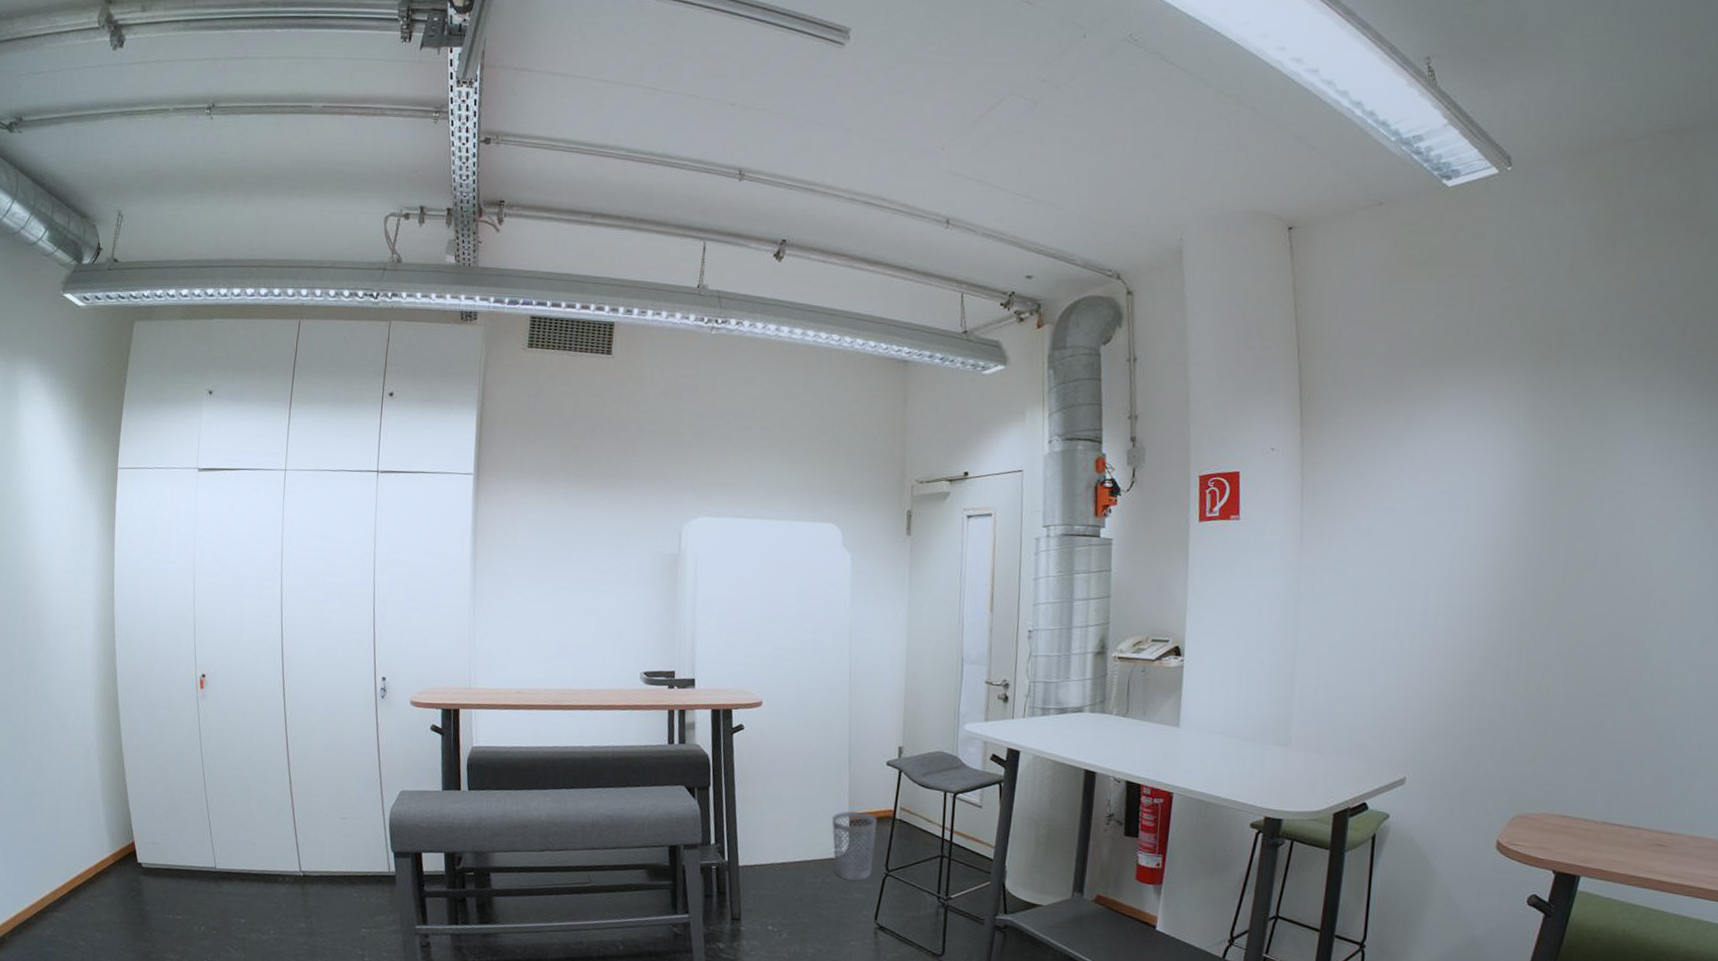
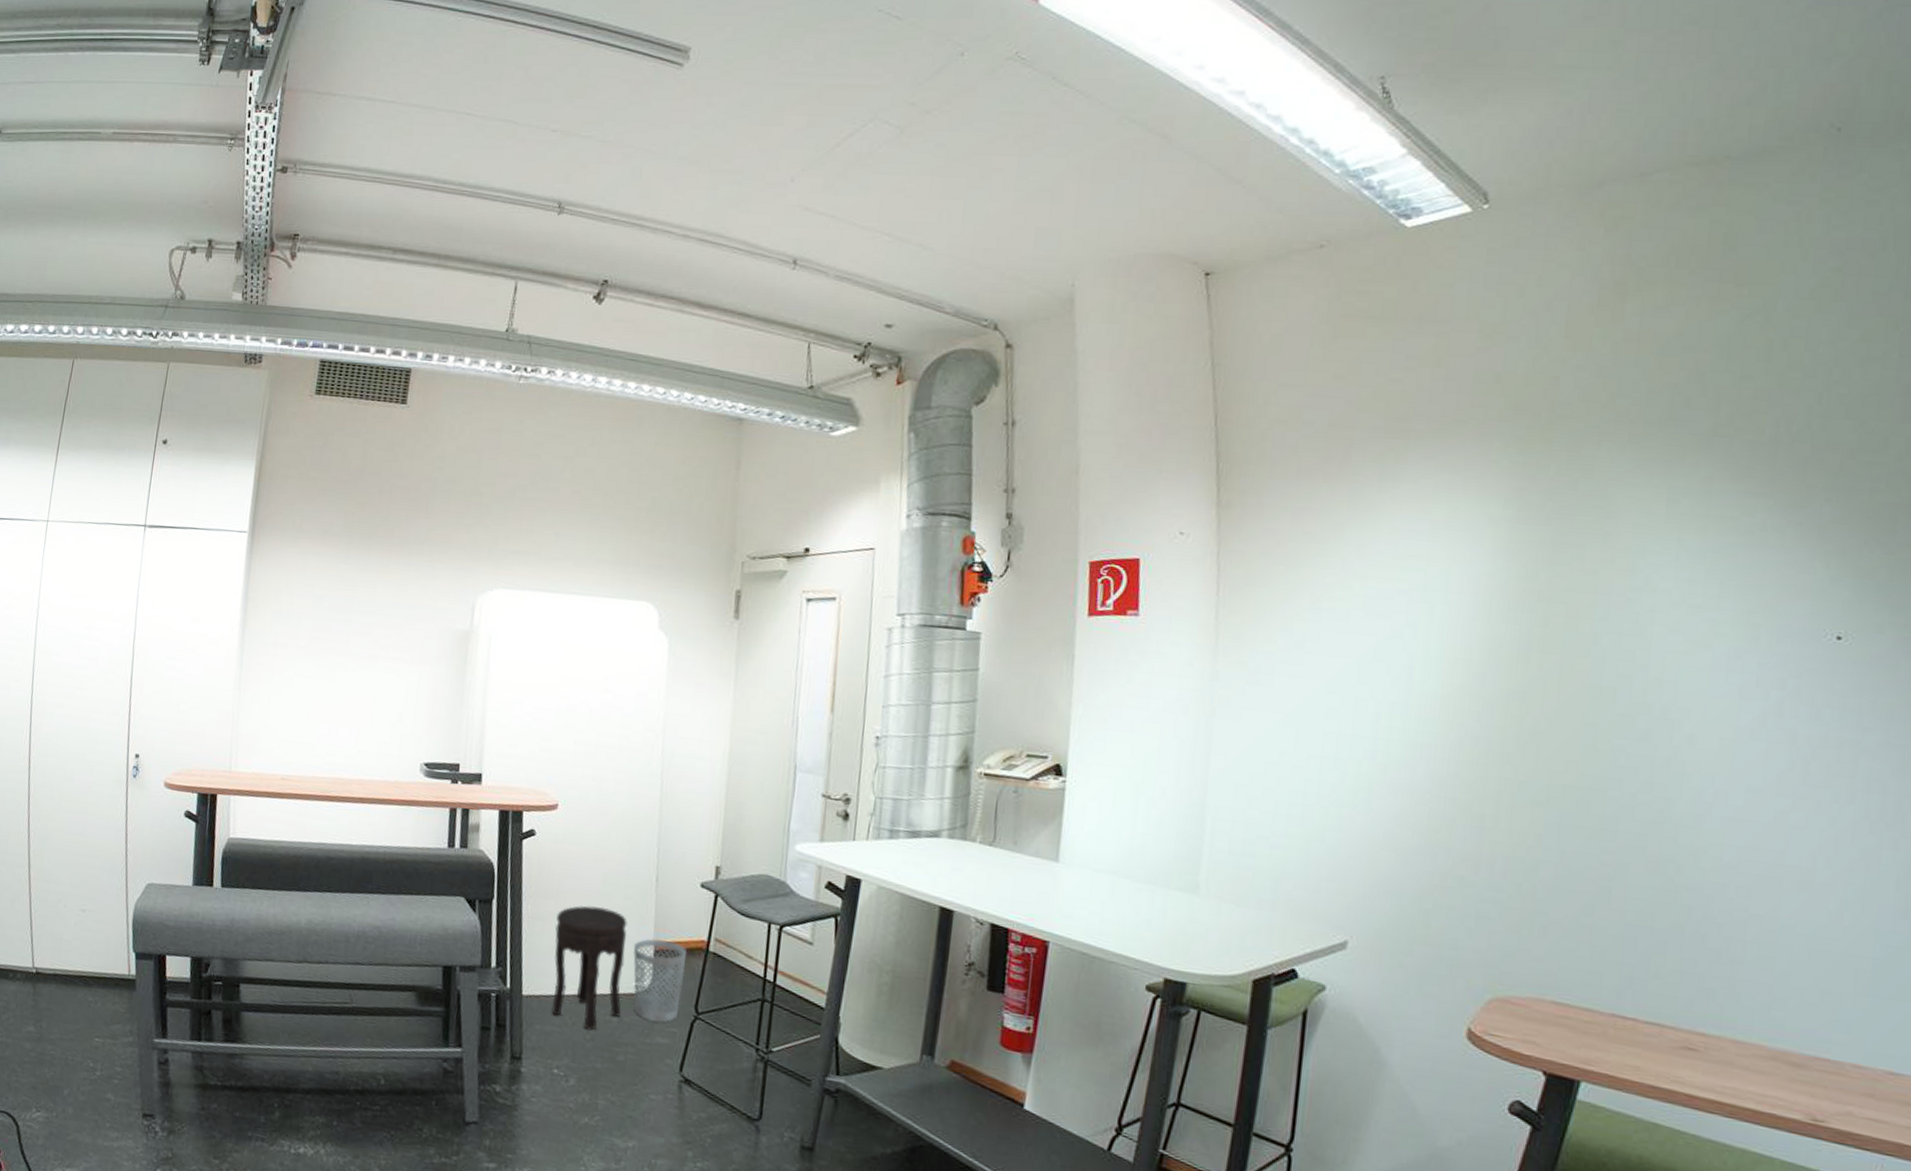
side table: none [764,786,826,892] -> present [551,905,628,1031]

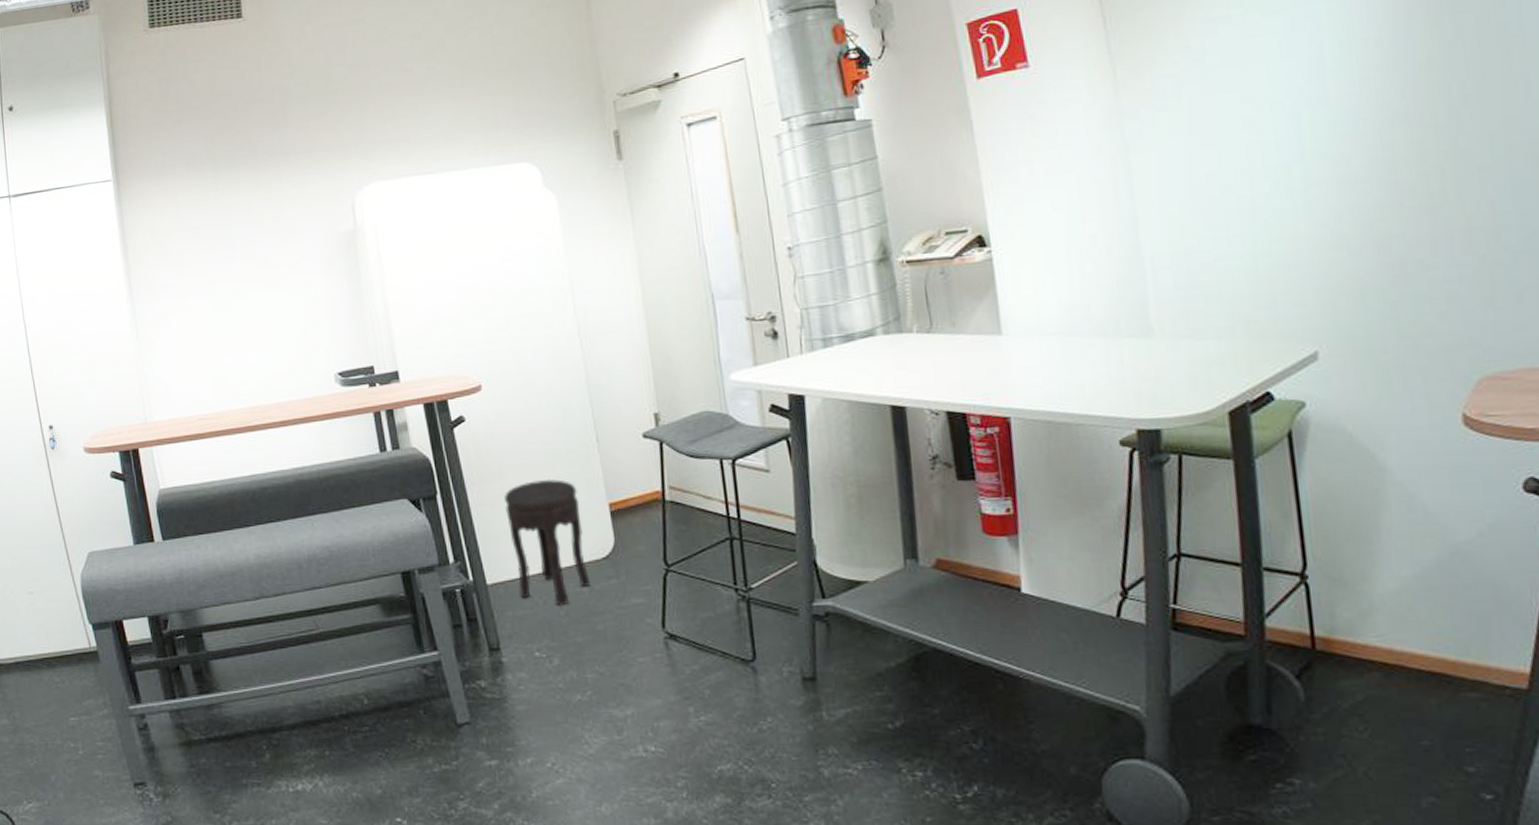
wastebasket: present [632,938,687,1023] -> none [588,499,649,585]

